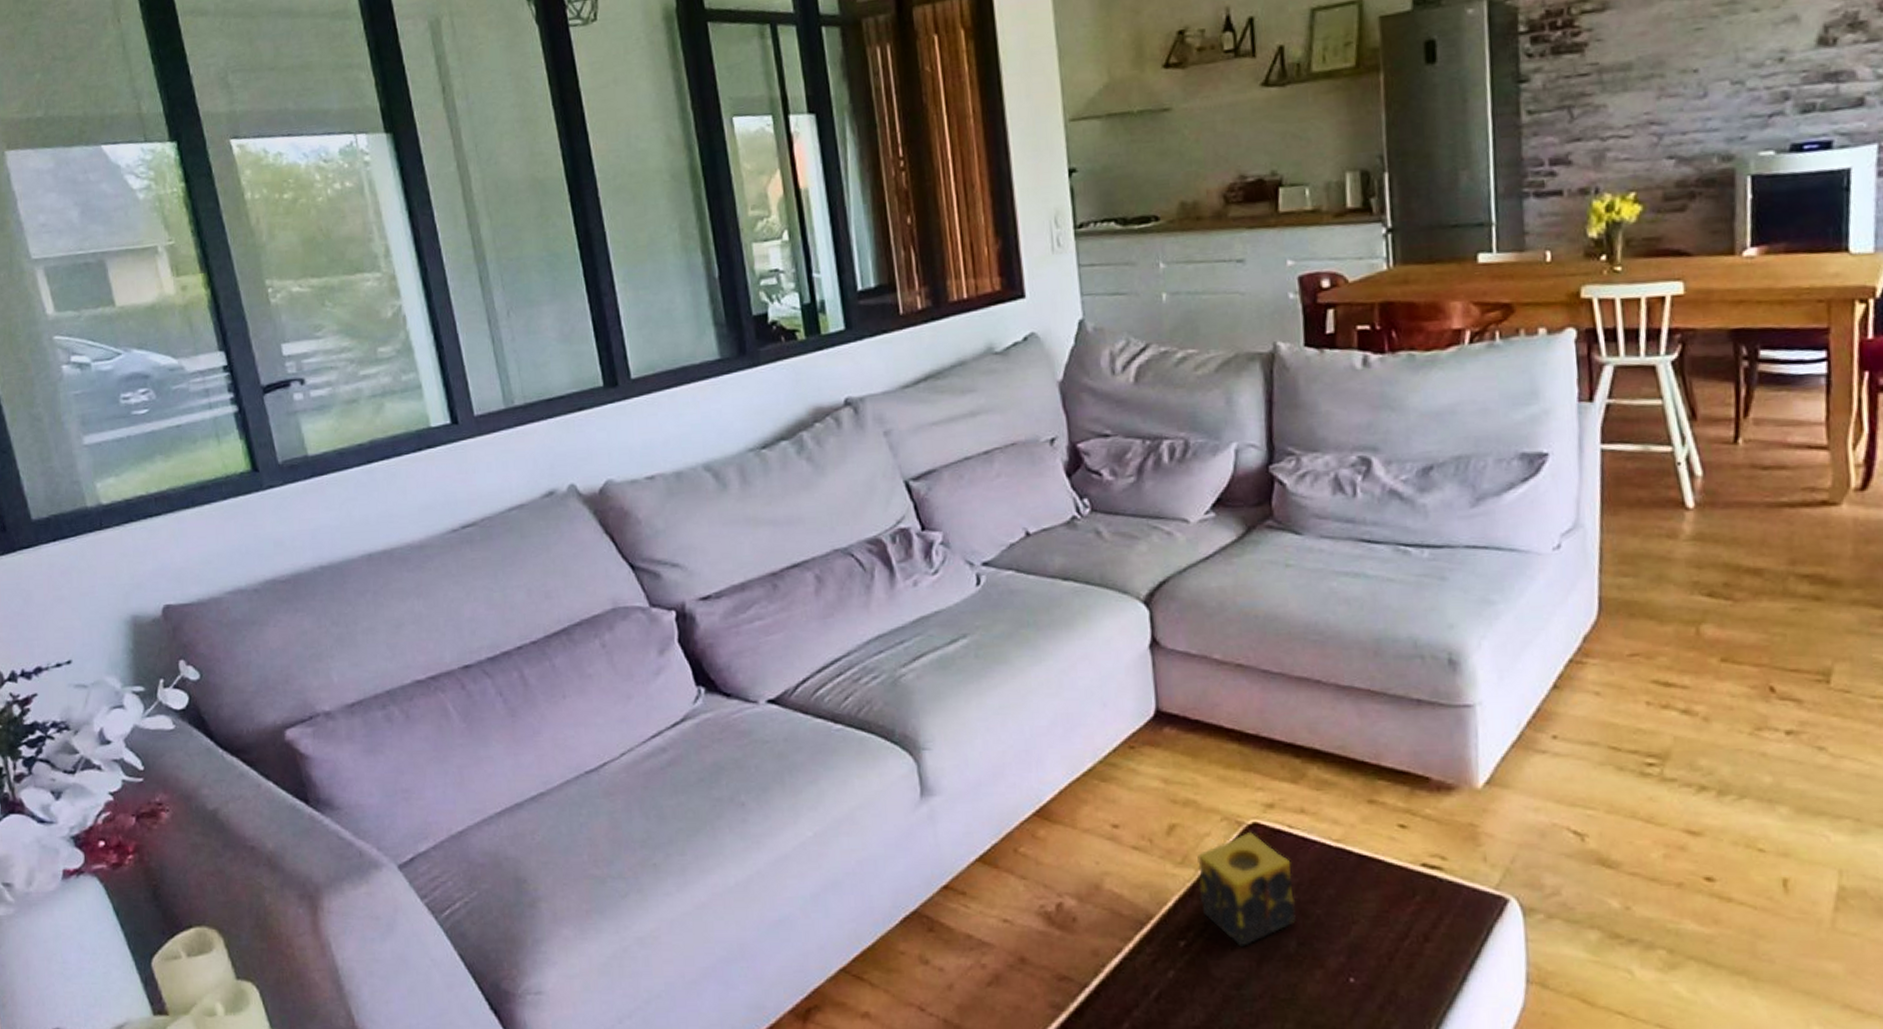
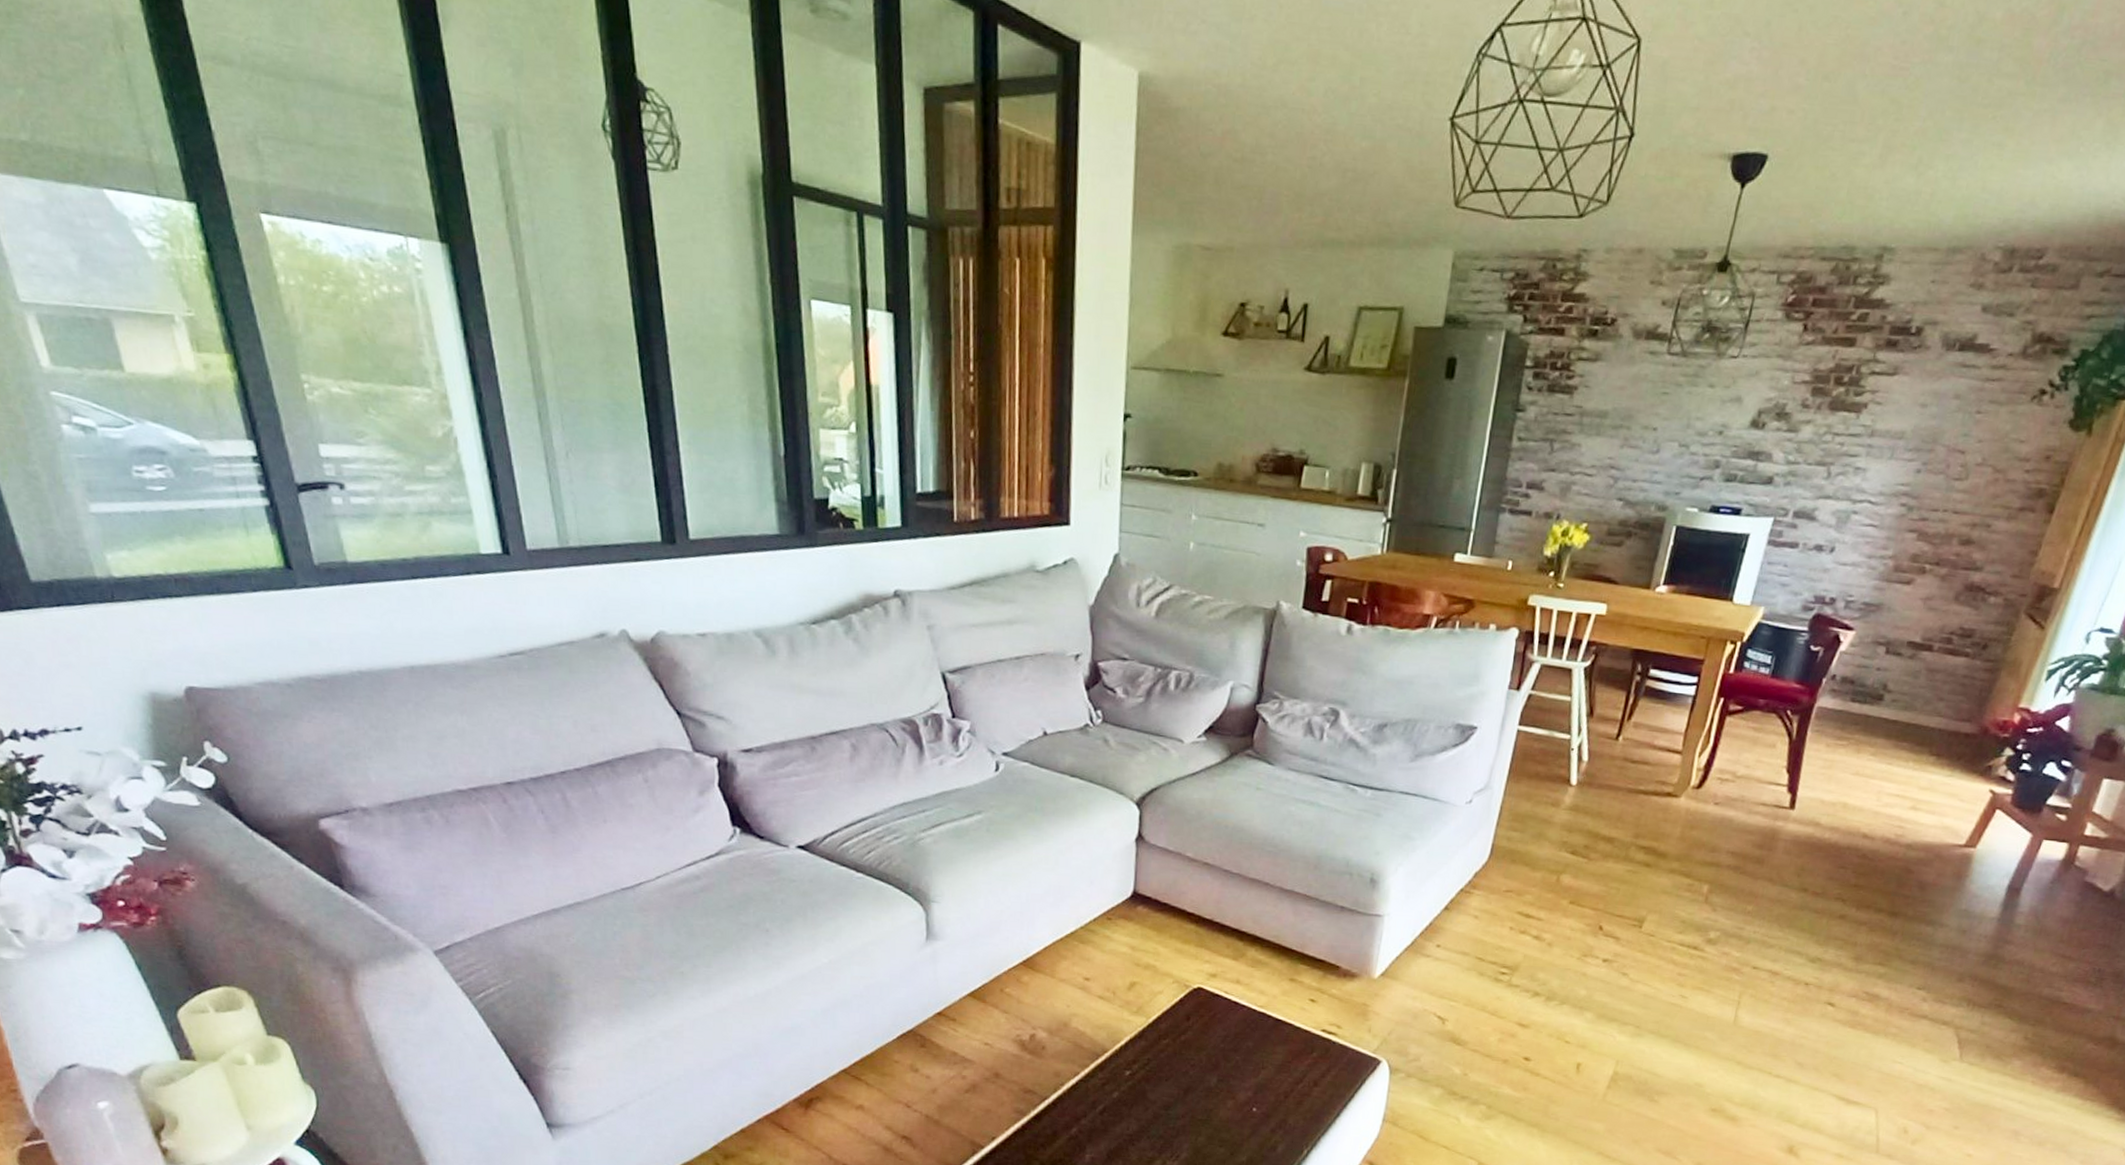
candle: present [1197,832,1296,947] -> none [1146,994,1223,1079]

